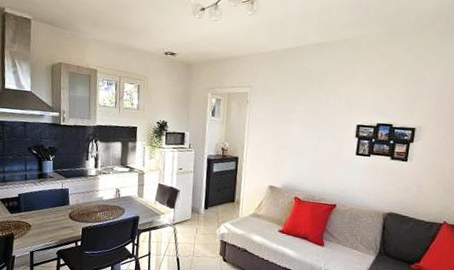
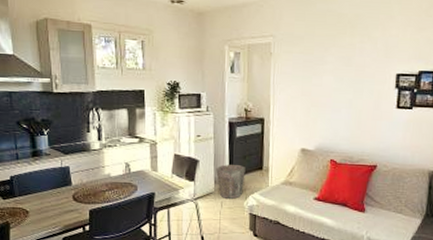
waste bin: none [193,195,220,226] -> present [216,164,246,199]

